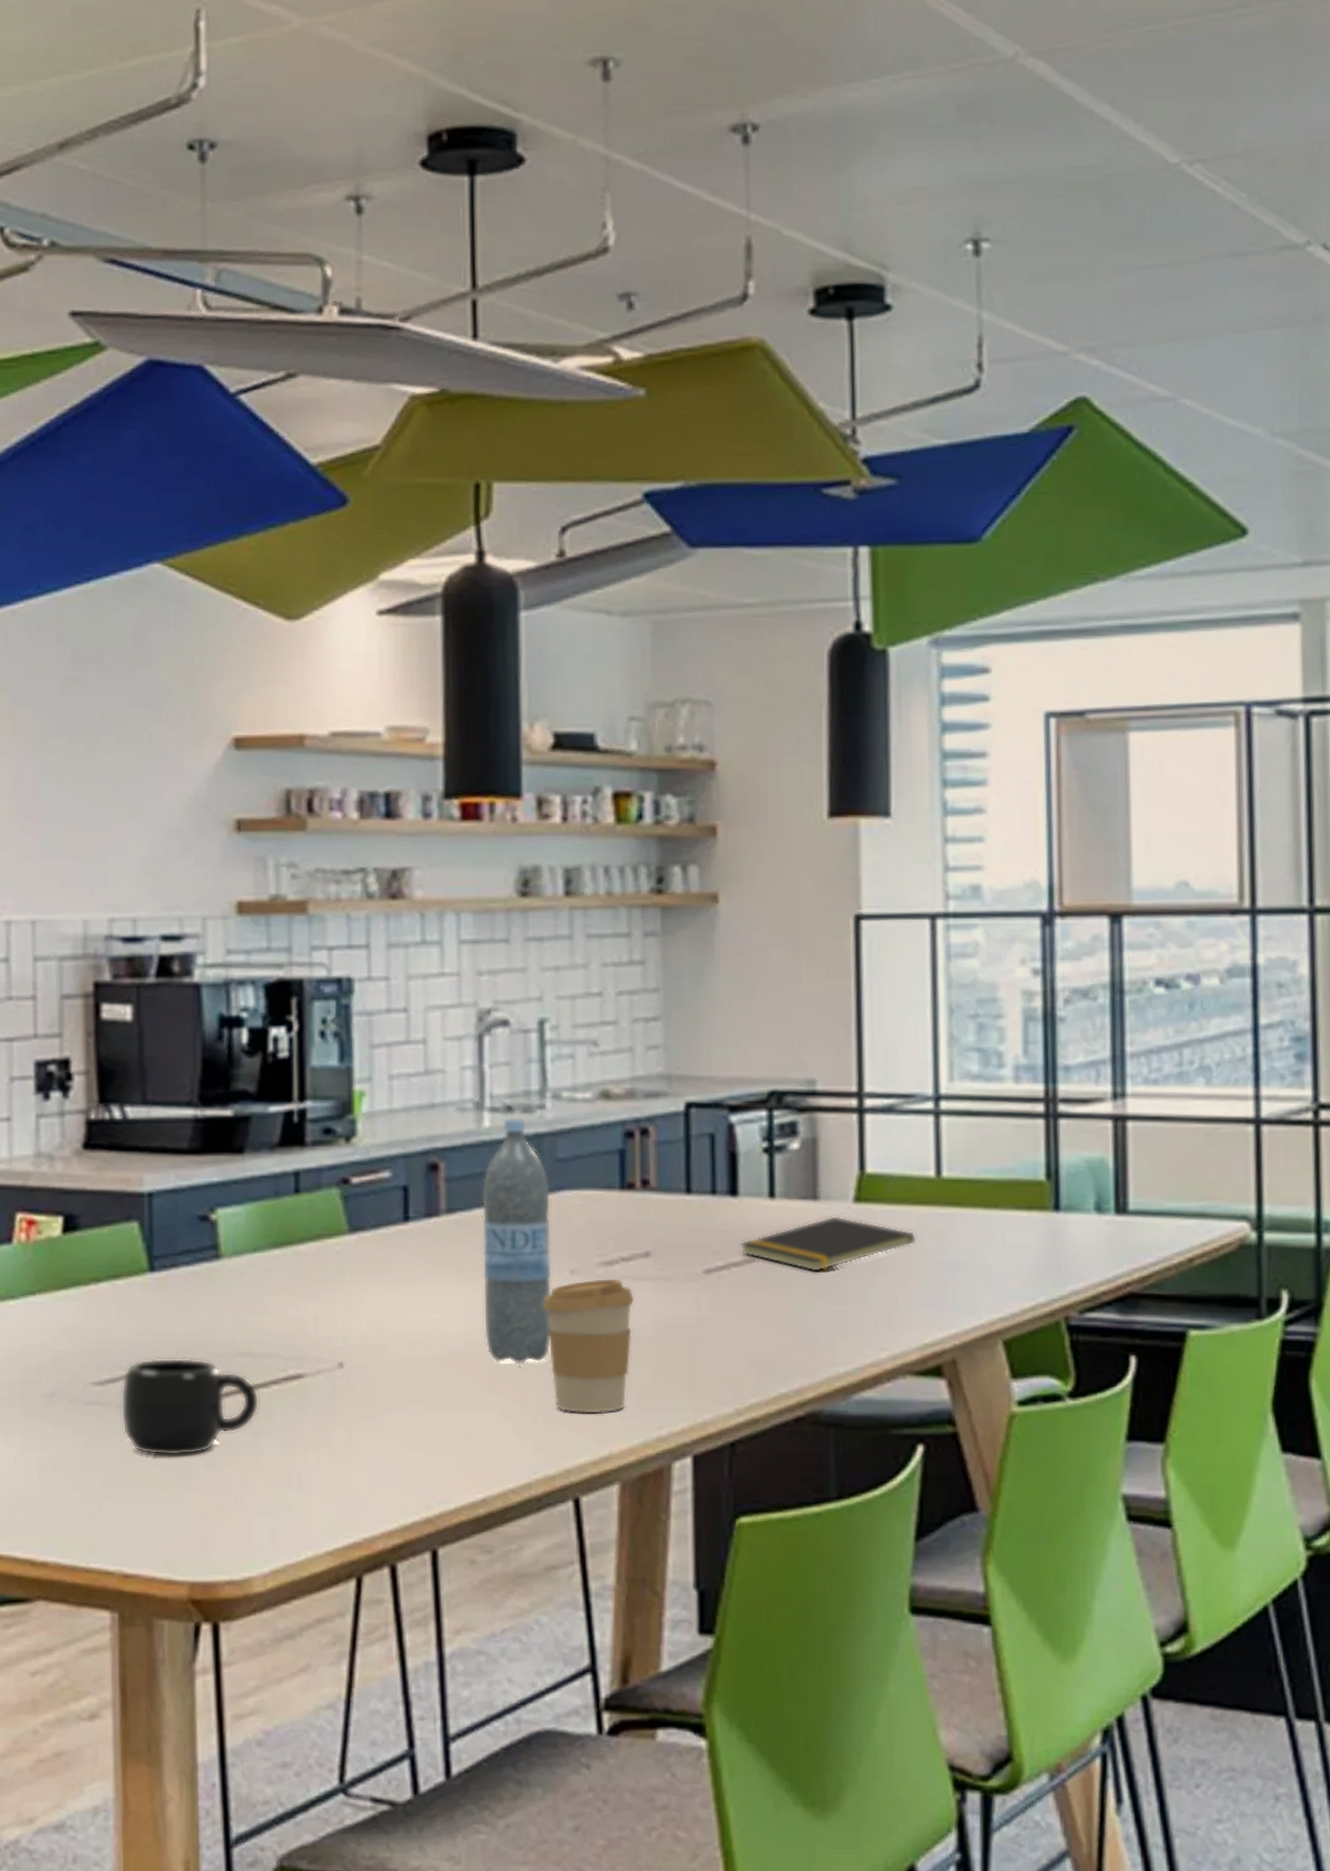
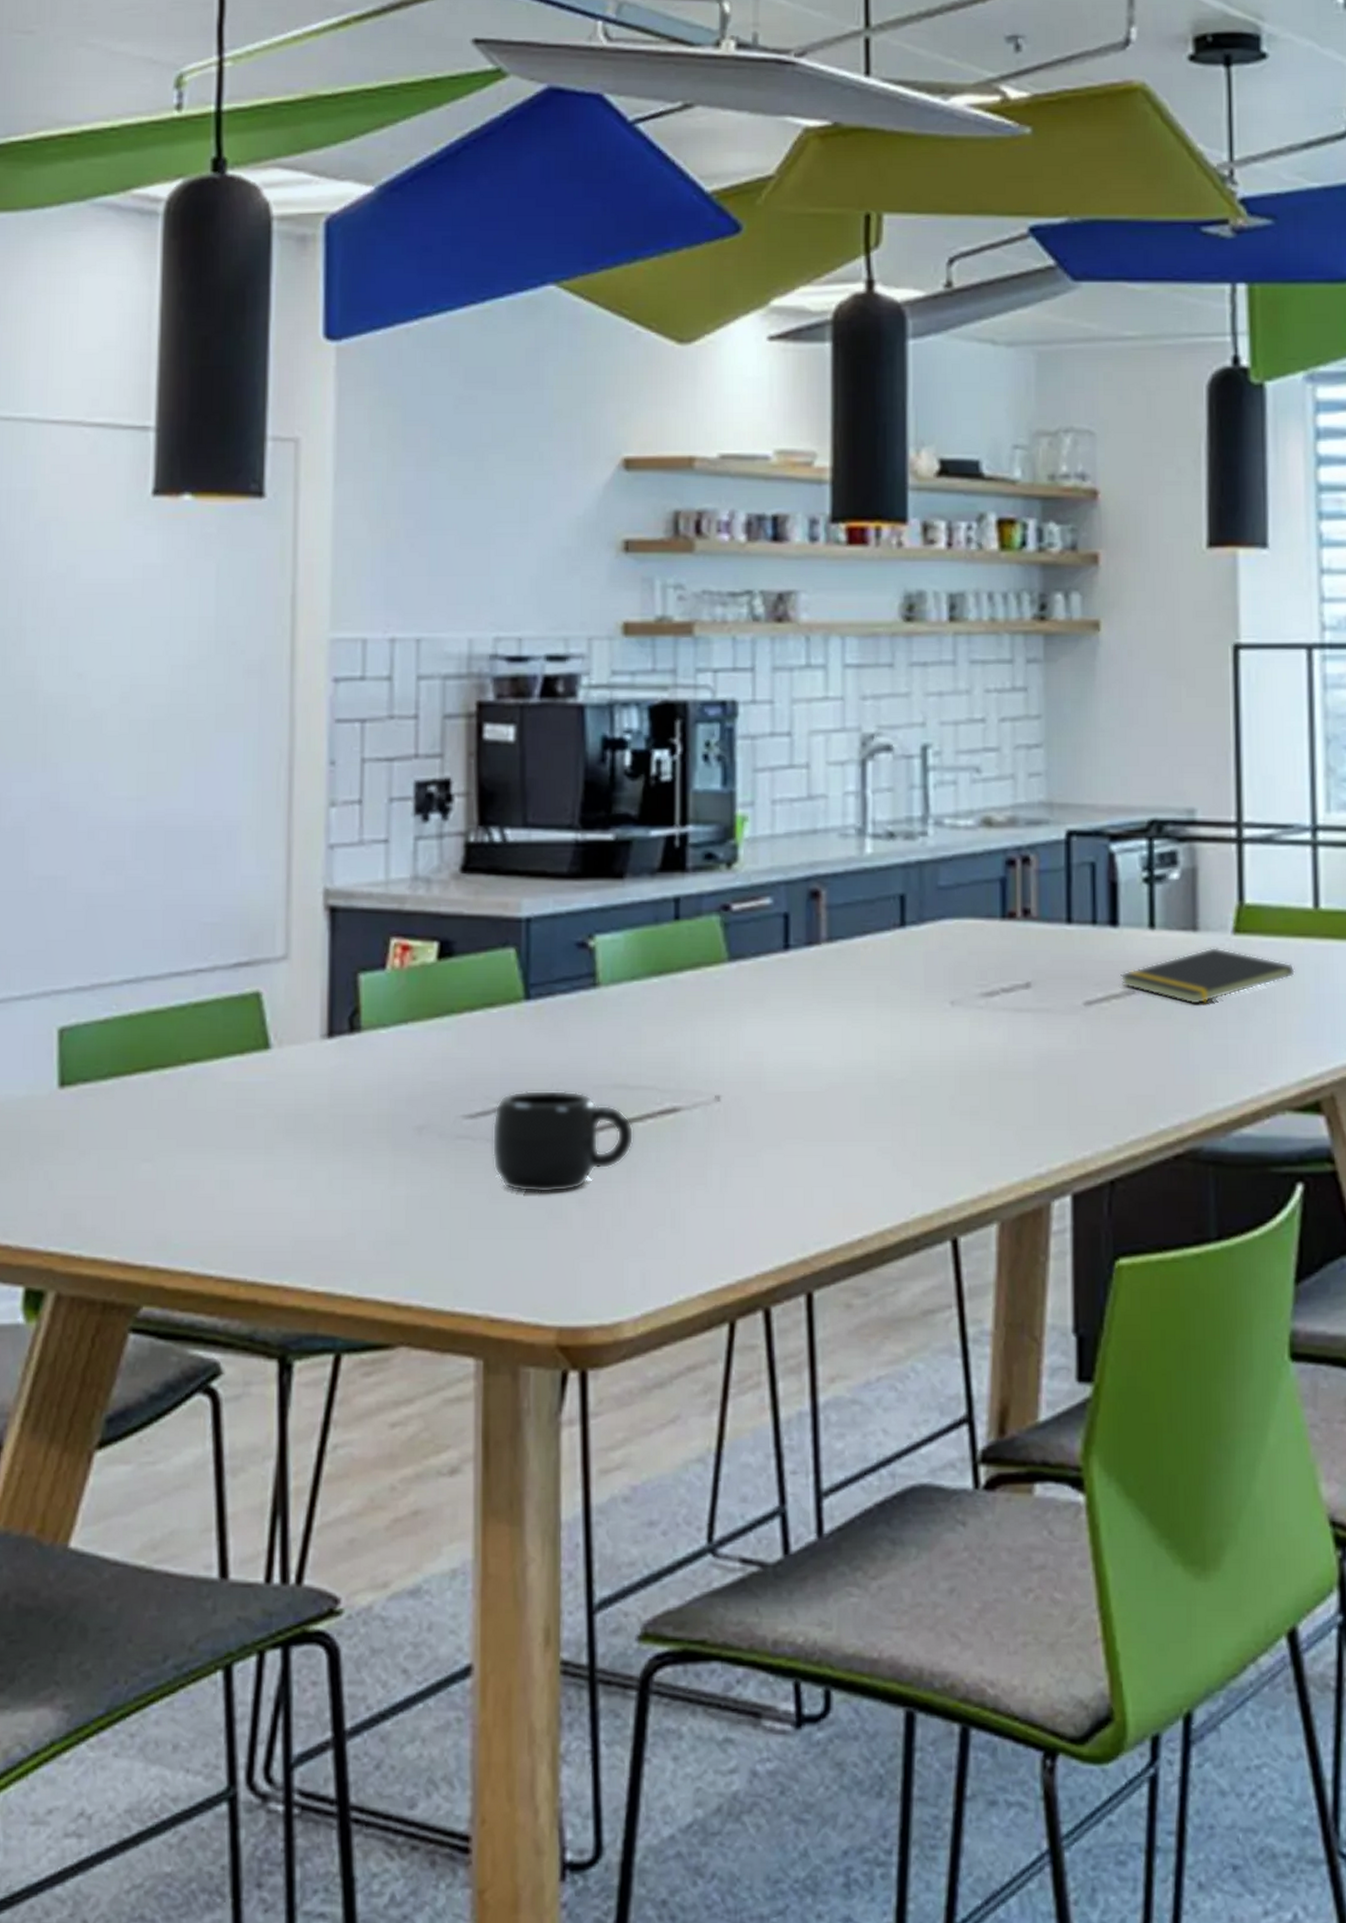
water bottle: present [482,1117,552,1364] -> none [862,844,932,1098]
coffee cup: present [542,1278,635,1414] -> none [922,1010,1015,1150]

